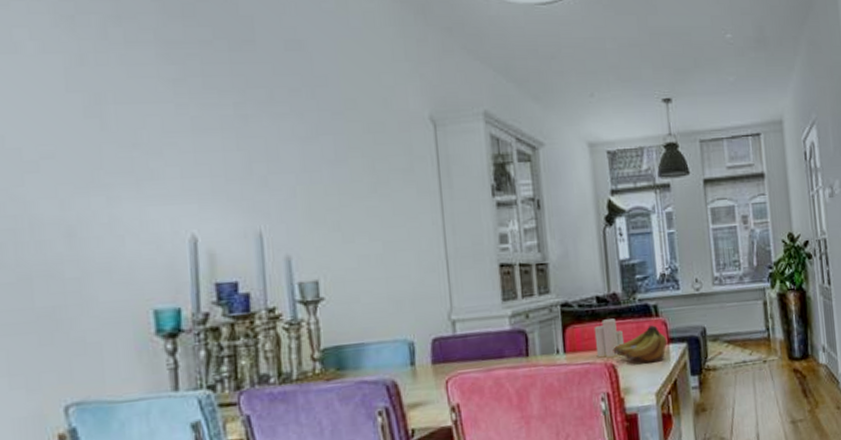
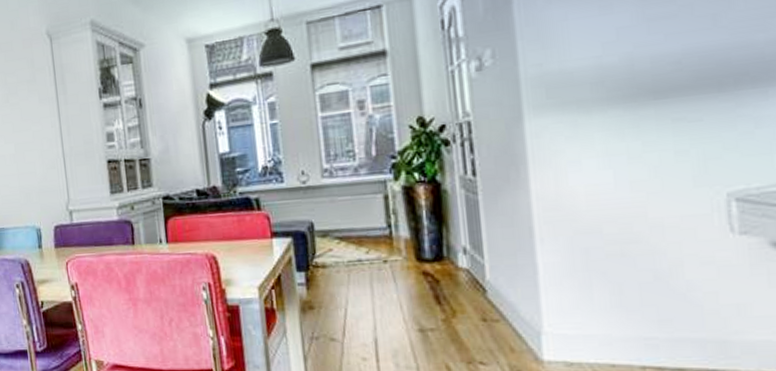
candle: present [594,318,625,359] -> none [194,210,226,250]
fruit: present [613,325,668,363] -> none [213,219,271,257]

